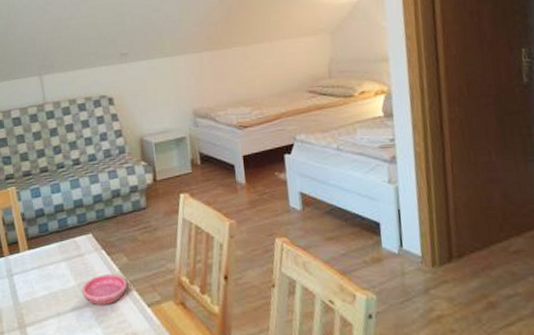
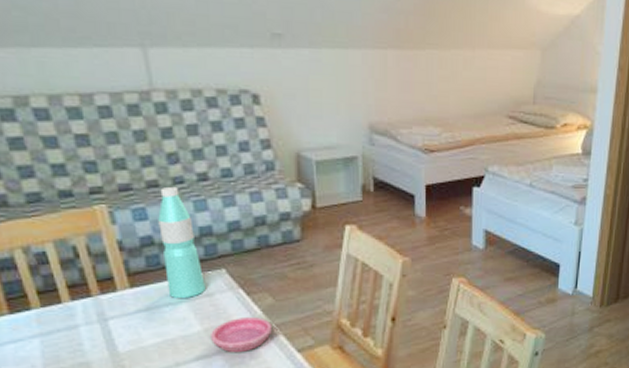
water bottle: none [47,170,78,258] -> present [158,186,205,298]

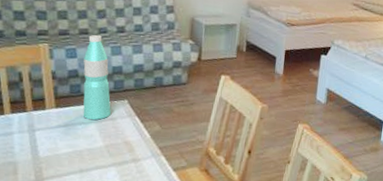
saucer: present [211,317,273,353] -> none [109,139,157,167]

